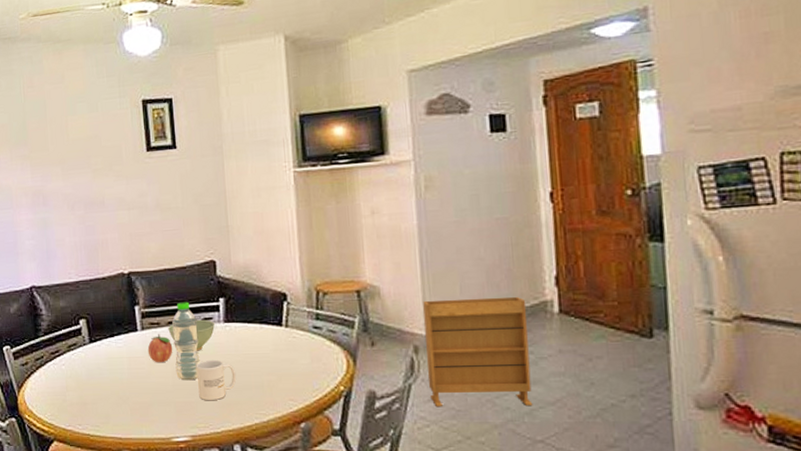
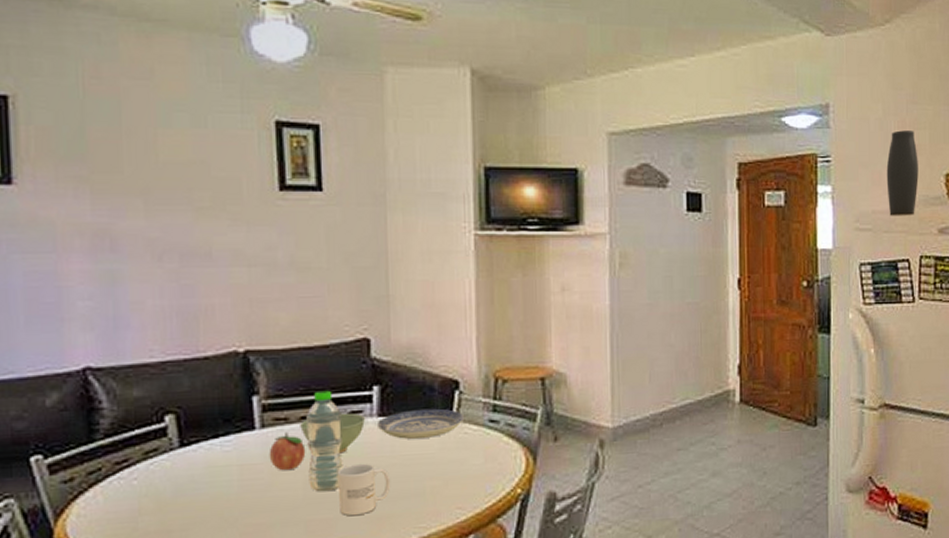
plate: none [223,316,293,341] -> present [376,408,465,439]
shoe rack: present [423,296,533,407] -> none [611,385,712,506]
vase: none [726,18,773,114] -> present [886,130,919,216]

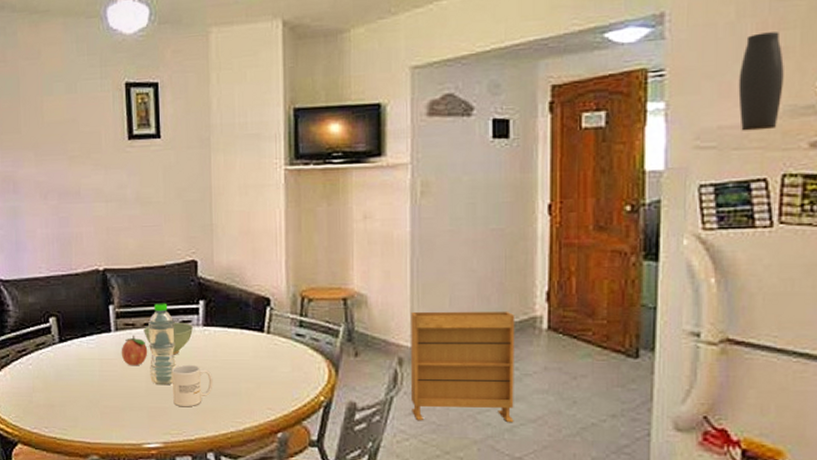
plate: present [376,408,465,439] -> none [202,321,275,346]
shoe rack: none [611,385,712,506] -> present [410,311,515,423]

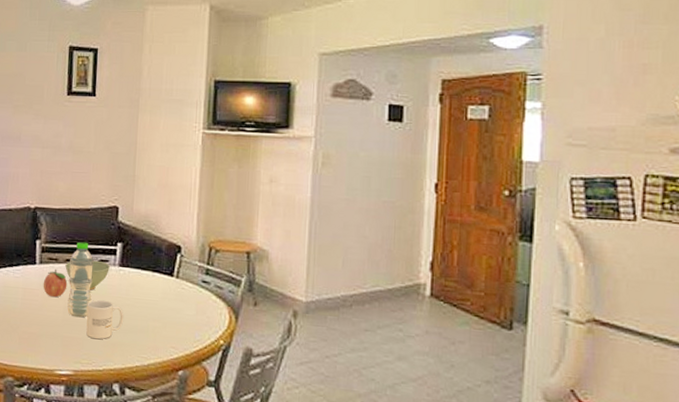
shoe rack: present [410,311,515,423] -> none [302,269,402,381]
vase: present [738,32,784,131] -> none [606,50,647,134]

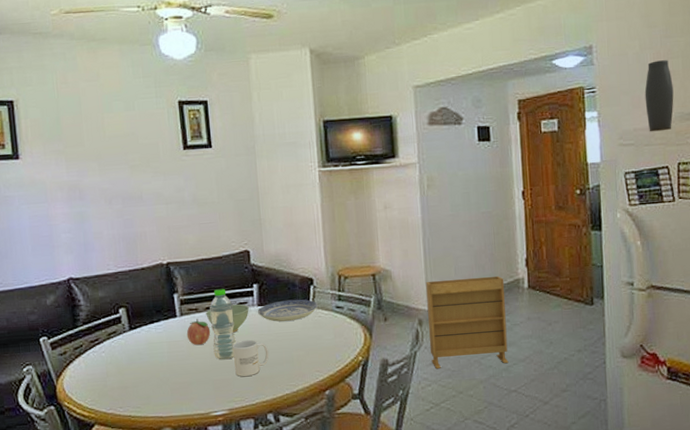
plate: none [117,264,184,288] -> present [257,299,319,322]
shoe rack: none [302,269,402,381] -> present [426,275,509,369]
vase: none [606,50,647,134] -> present [644,60,674,132]

